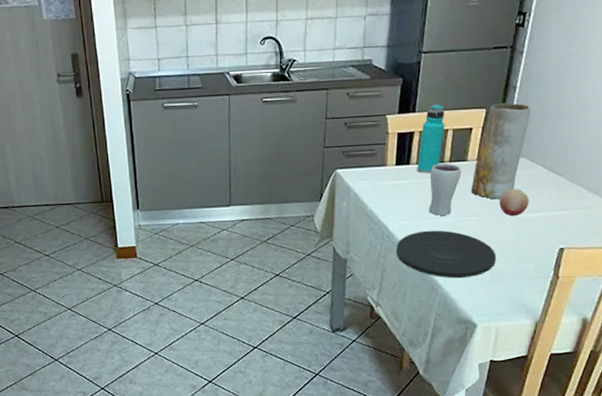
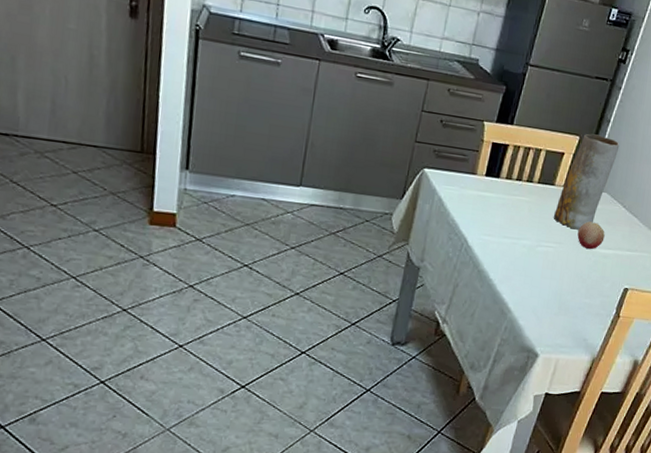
plate: present [396,230,497,279] -> none [471,249,567,305]
water bottle: present [417,104,445,174] -> none [505,120,541,192]
drinking glass: present [429,163,461,216] -> none [511,182,548,237]

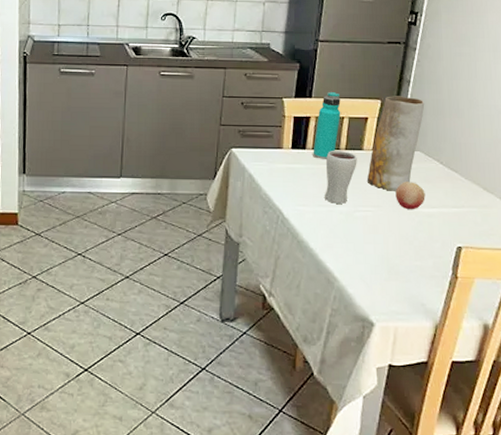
water bottle: none [505,120,541,192] -> present [313,91,341,160]
drinking glass: none [511,182,548,237] -> present [325,150,357,204]

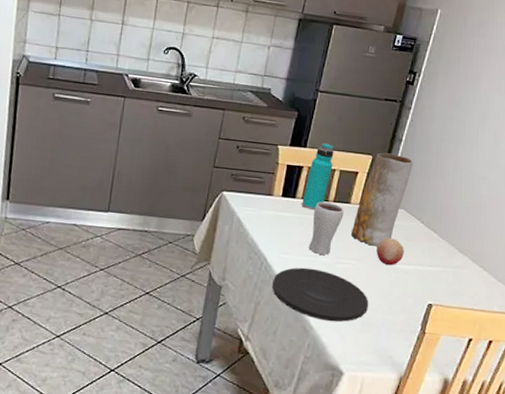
plate: none [291,218,394,272] -> present [272,267,369,322]

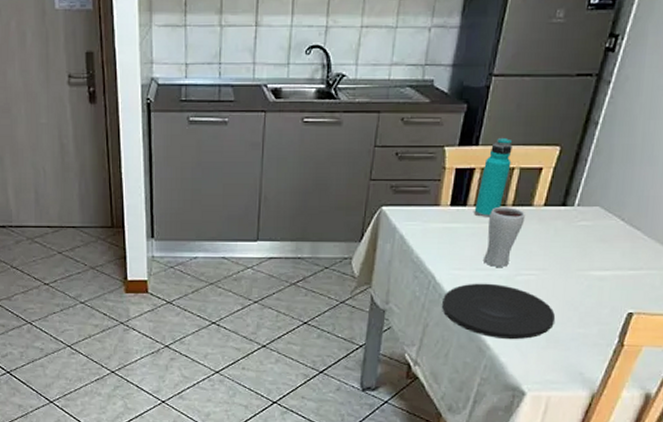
vase: present [351,152,413,246] -> none [534,141,613,252]
fruit: present [376,237,404,266] -> none [564,241,600,273]

